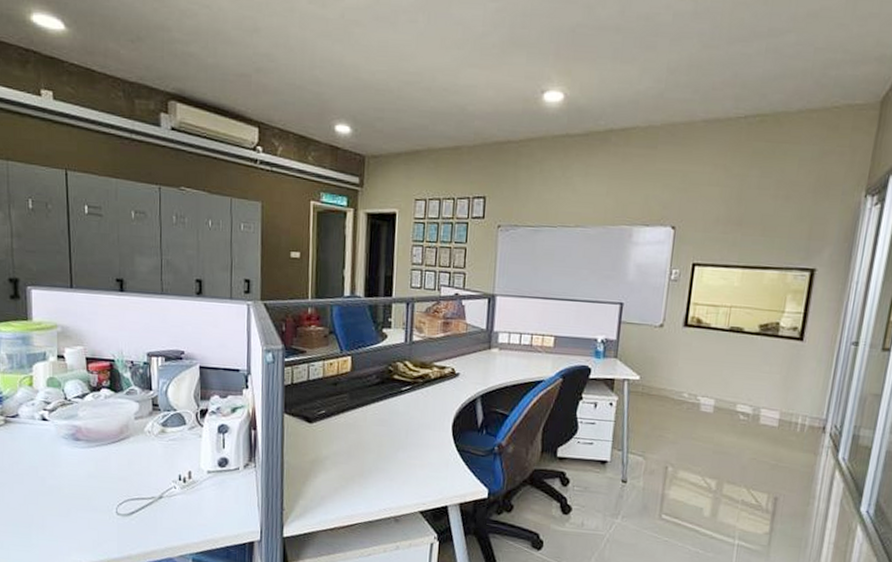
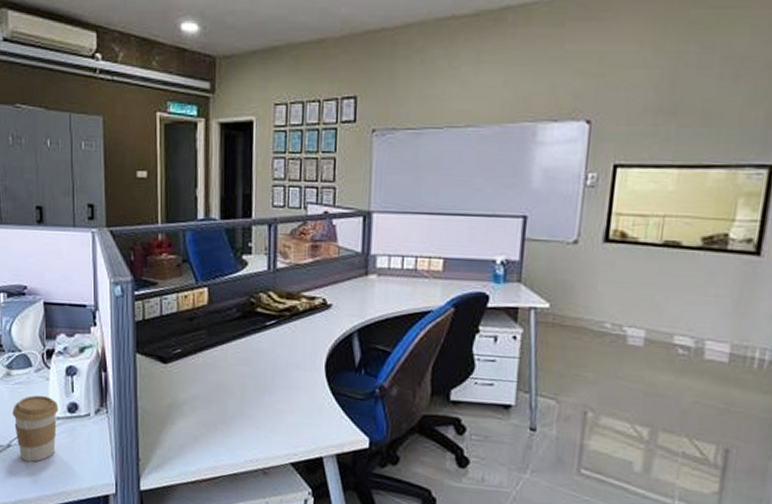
coffee cup: none [166,450,210,512] -> present [12,395,59,462]

